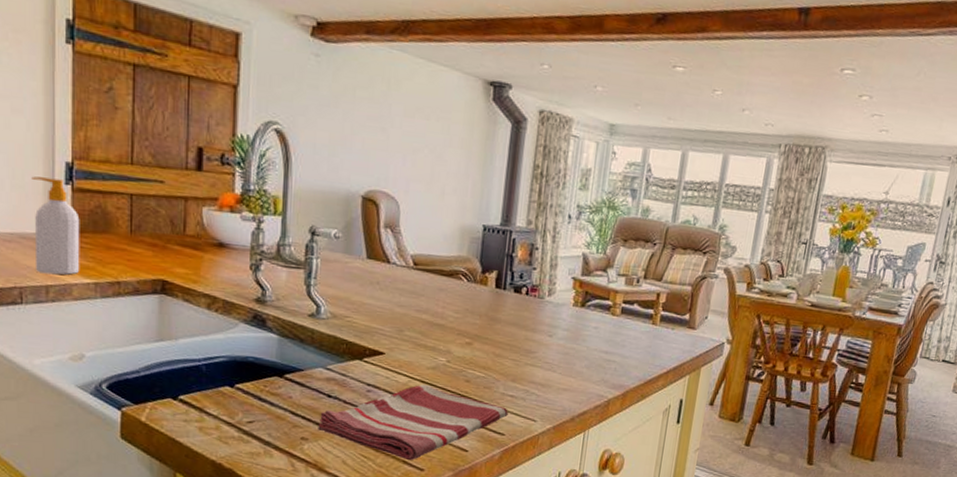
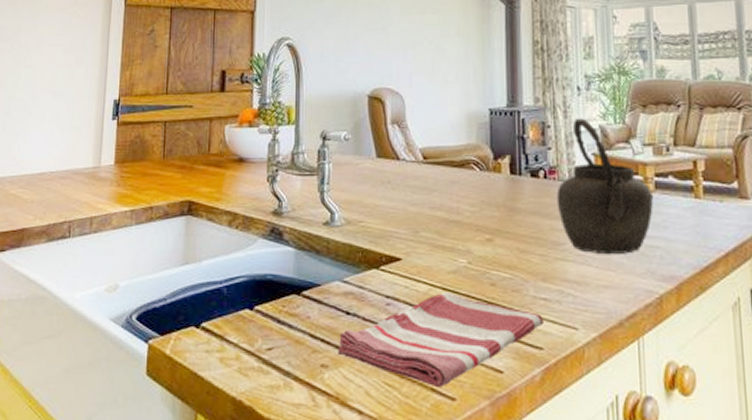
soap bottle: present [31,176,80,275] -> none [82,116,122,206]
kettle: none [534,244,619,365] -> present [556,118,654,255]

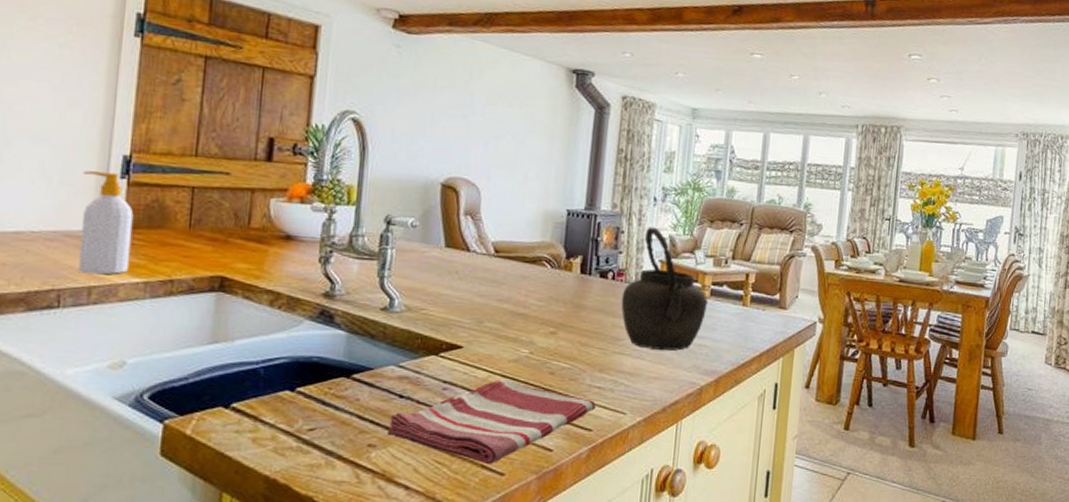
soap bottle: none [82,116,122,206] -> present [77,171,134,275]

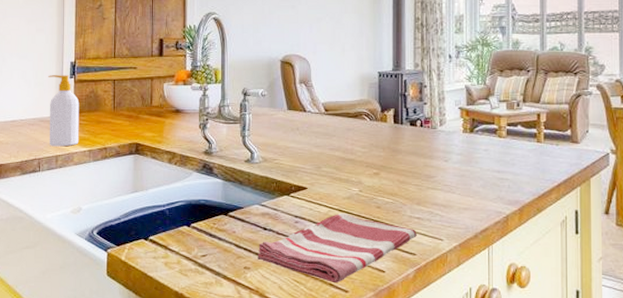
kettle: present [621,226,709,351] -> none [430,80,506,185]

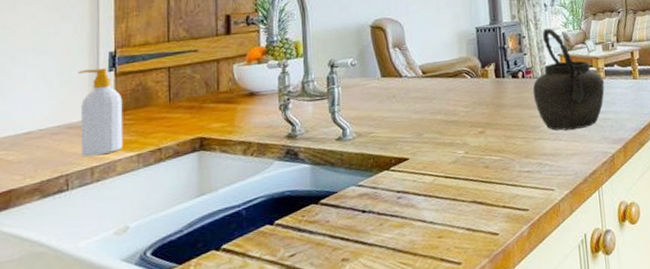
dish towel: present [257,212,417,284] -> none [356,179,528,258]
kettle: none [430,80,506,185] -> present [532,28,605,131]

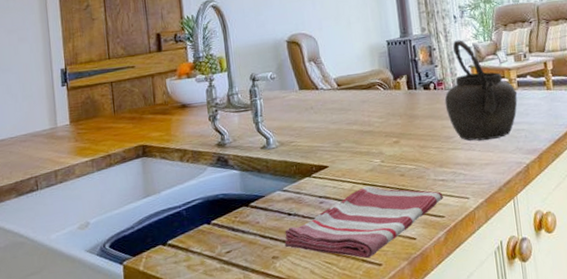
soap bottle: present [78,68,123,157] -> none [37,83,79,162]
dish towel: none [356,179,528,258] -> present [284,186,443,259]

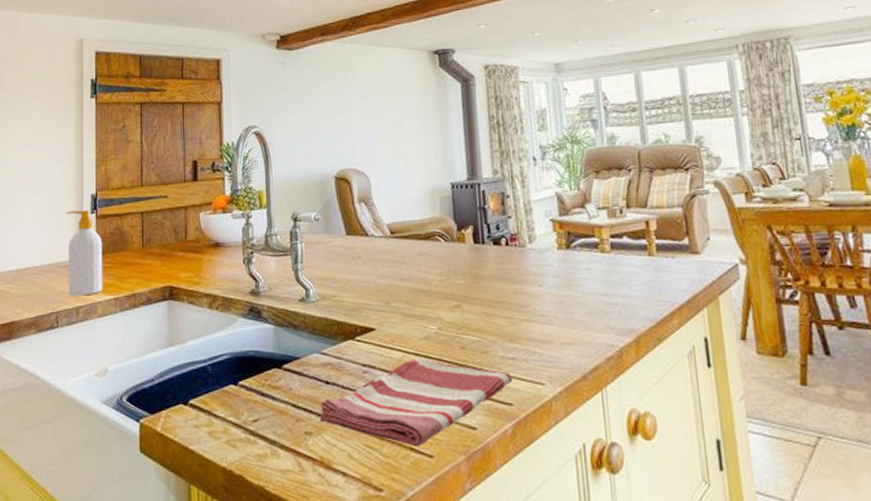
soap bottle: none [37,83,79,162] -> present [66,210,103,297]
kettle: present [444,39,518,141] -> none [518,187,610,314]

